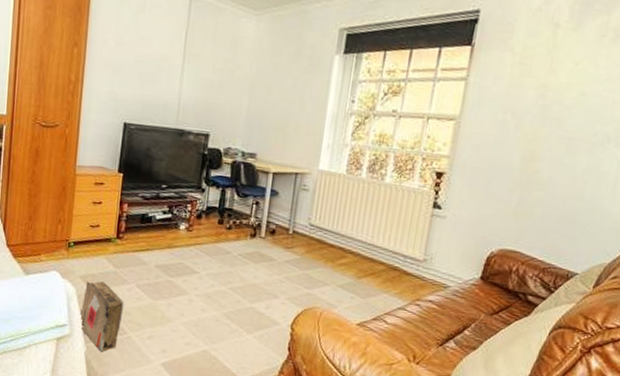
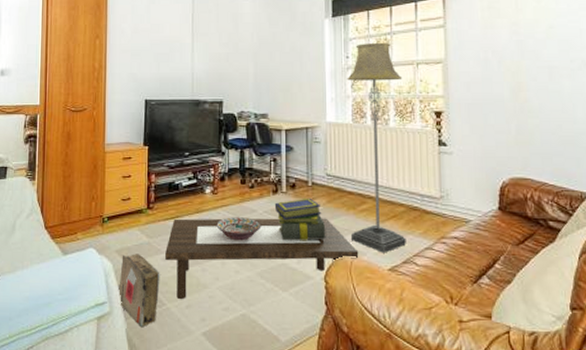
coffee table: none [131,252,330,331] -> present [165,218,359,300]
decorative bowl: none [187,255,234,281] -> present [216,217,261,241]
stack of books: none [250,245,301,289] -> present [274,197,326,241]
floor lamp: none [324,88,409,308] -> present [347,42,406,253]

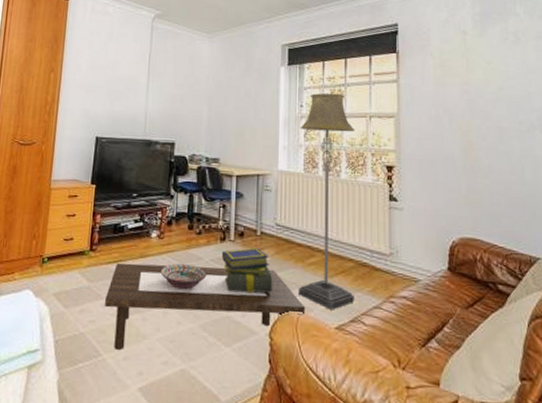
cardboard box: present [118,254,160,328] -> none [52,298,99,380]

